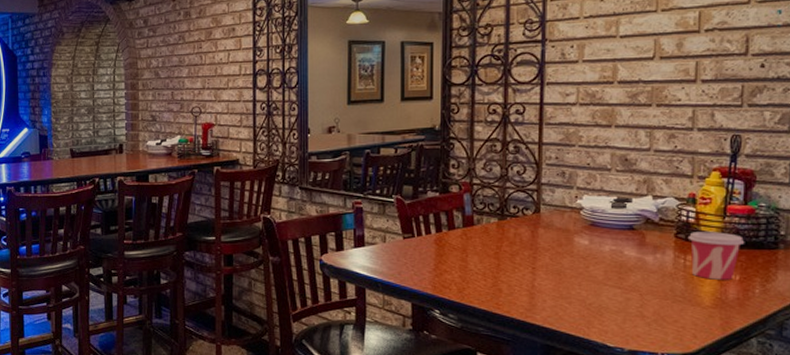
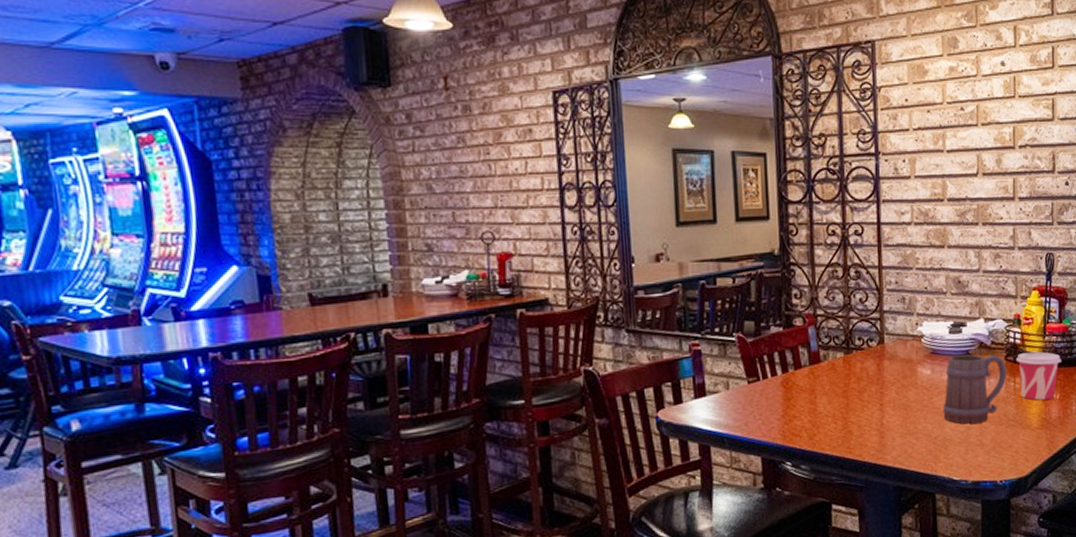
beer mug: none [600,228,676,295] -> present [943,354,1007,424]

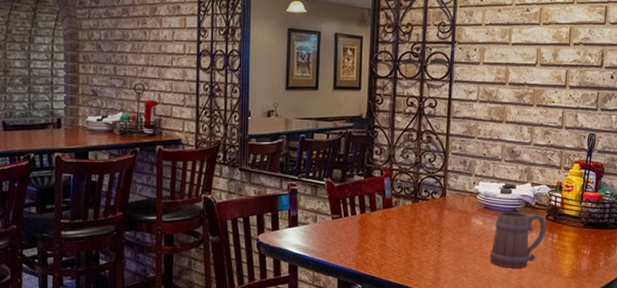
cup: present [1015,352,1062,401] -> none [555,214,595,254]

